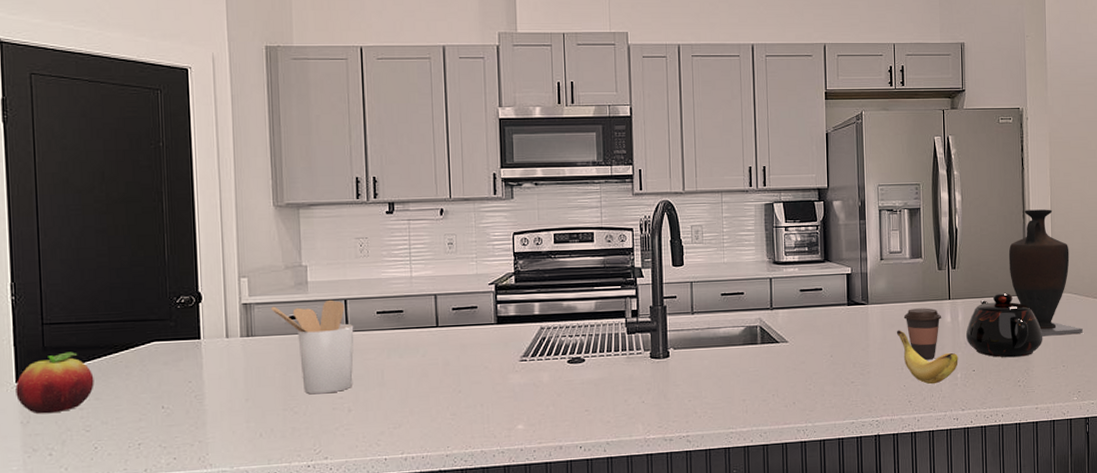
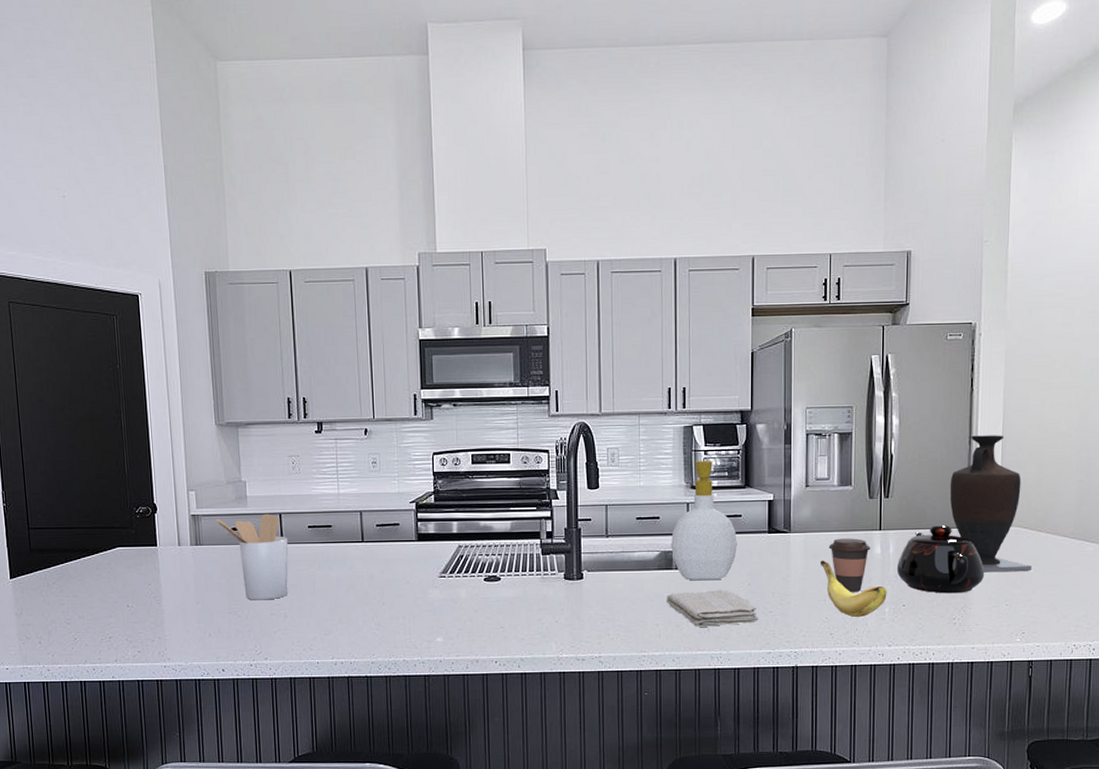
fruit: present [15,352,94,414] -> none [10,554,72,607]
washcloth: none [752,362,841,401] -> present [666,590,759,627]
soap bottle: none [756,236,819,355] -> present [671,460,737,581]

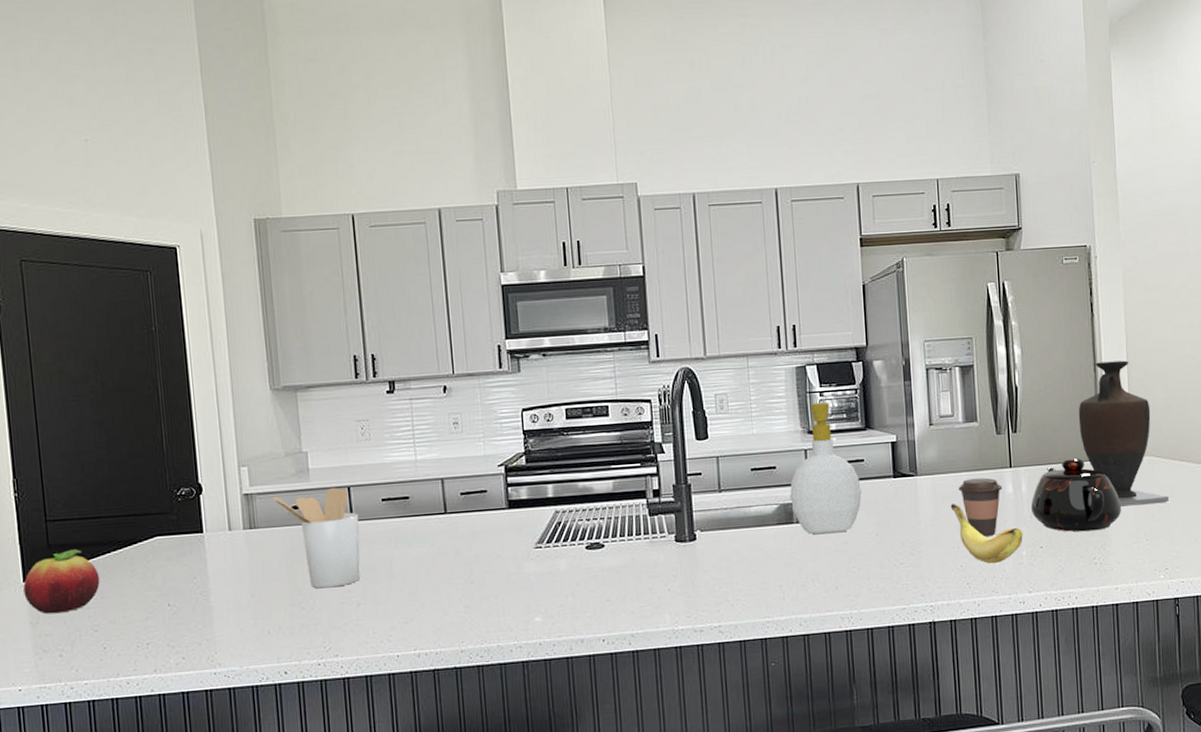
fruit: none [10,554,72,607] -> present [23,549,100,614]
washcloth: present [666,590,759,627] -> none [788,542,890,585]

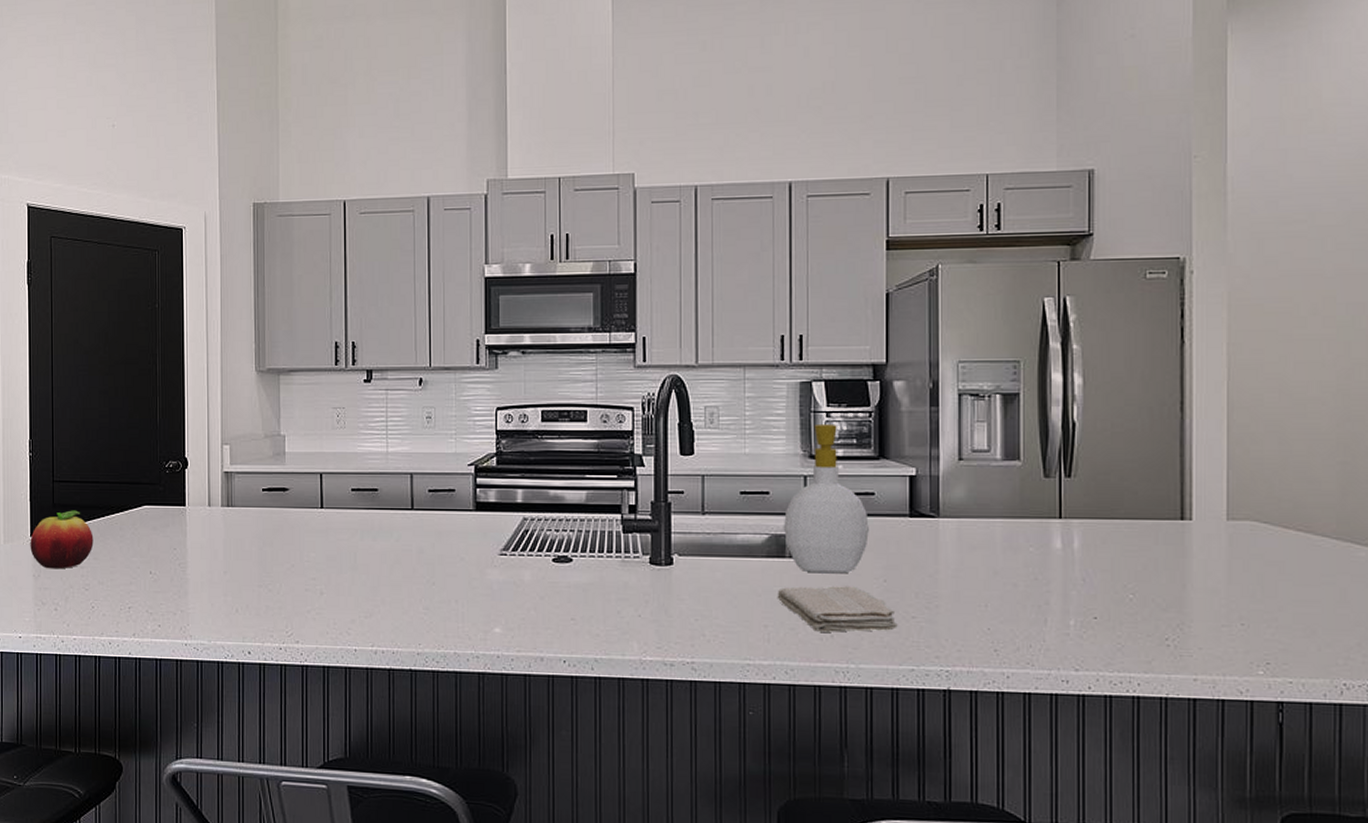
utensil holder: present [273,487,360,589] -> none [250,472,328,573]
washcloth: none [788,542,890,585] -> present [777,586,898,633]
banana: present [950,503,1023,564] -> none [978,554,1072,631]
coffee cup: present [958,478,1003,536] -> none [990,527,1048,597]
teapot: present [1030,457,1122,532] -> none [1083,513,1209,606]
vase: present [1078,360,1169,507] -> none [1155,400,1276,580]

